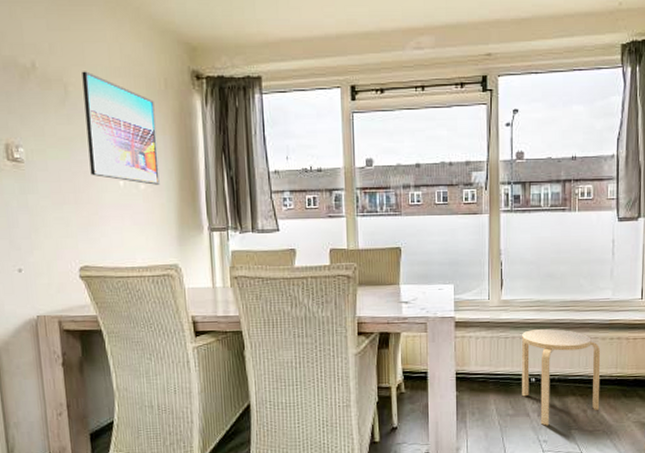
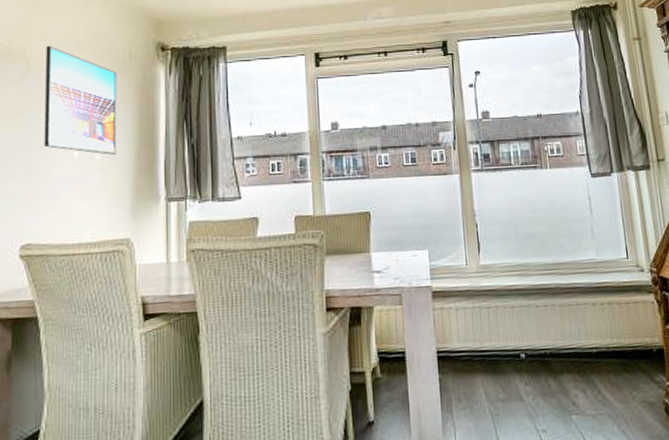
stool: present [521,329,601,426] -> none [505,295,601,412]

